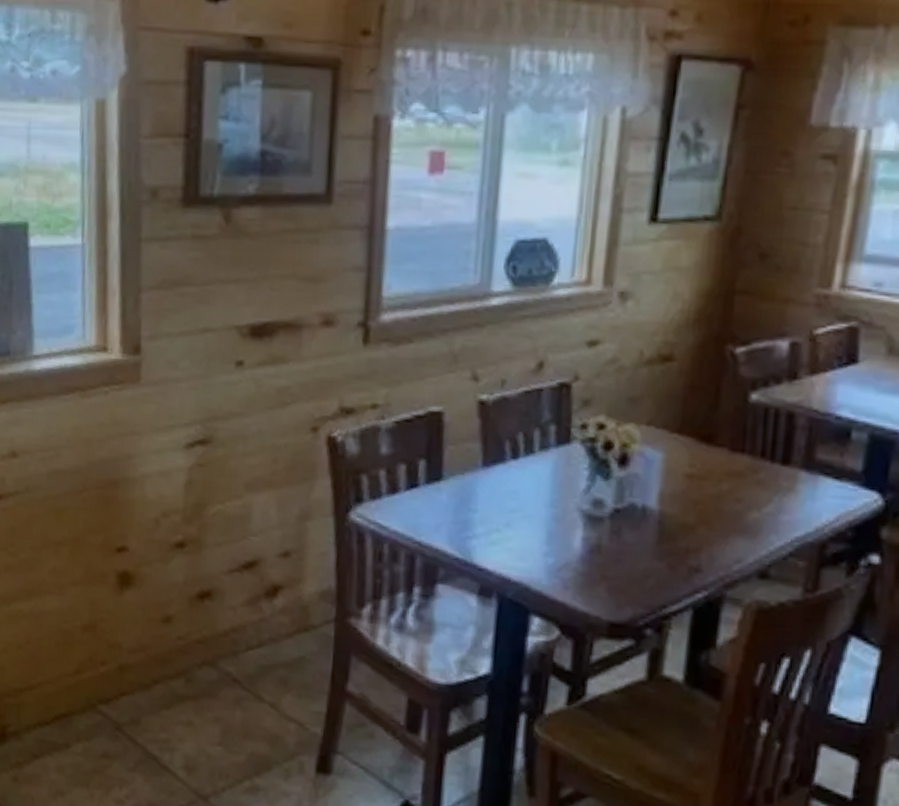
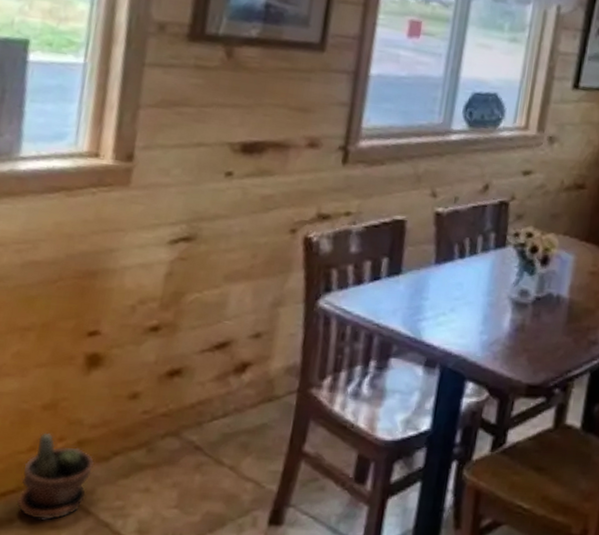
potted plant: none [69,655,137,749] -> present [16,432,95,521]

